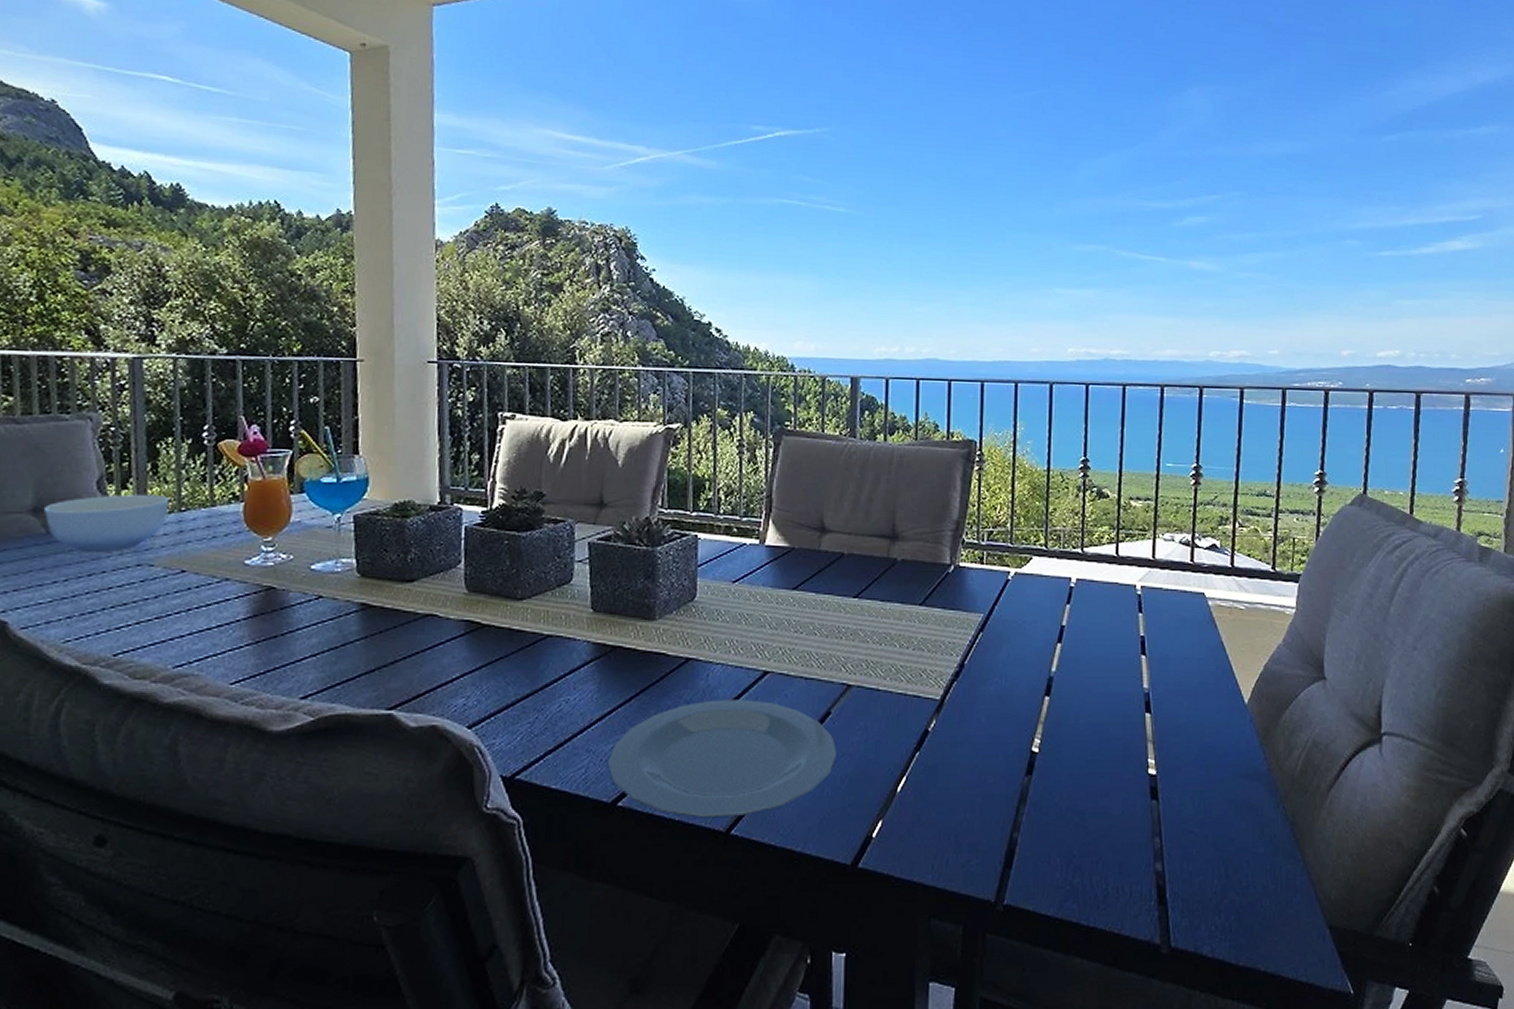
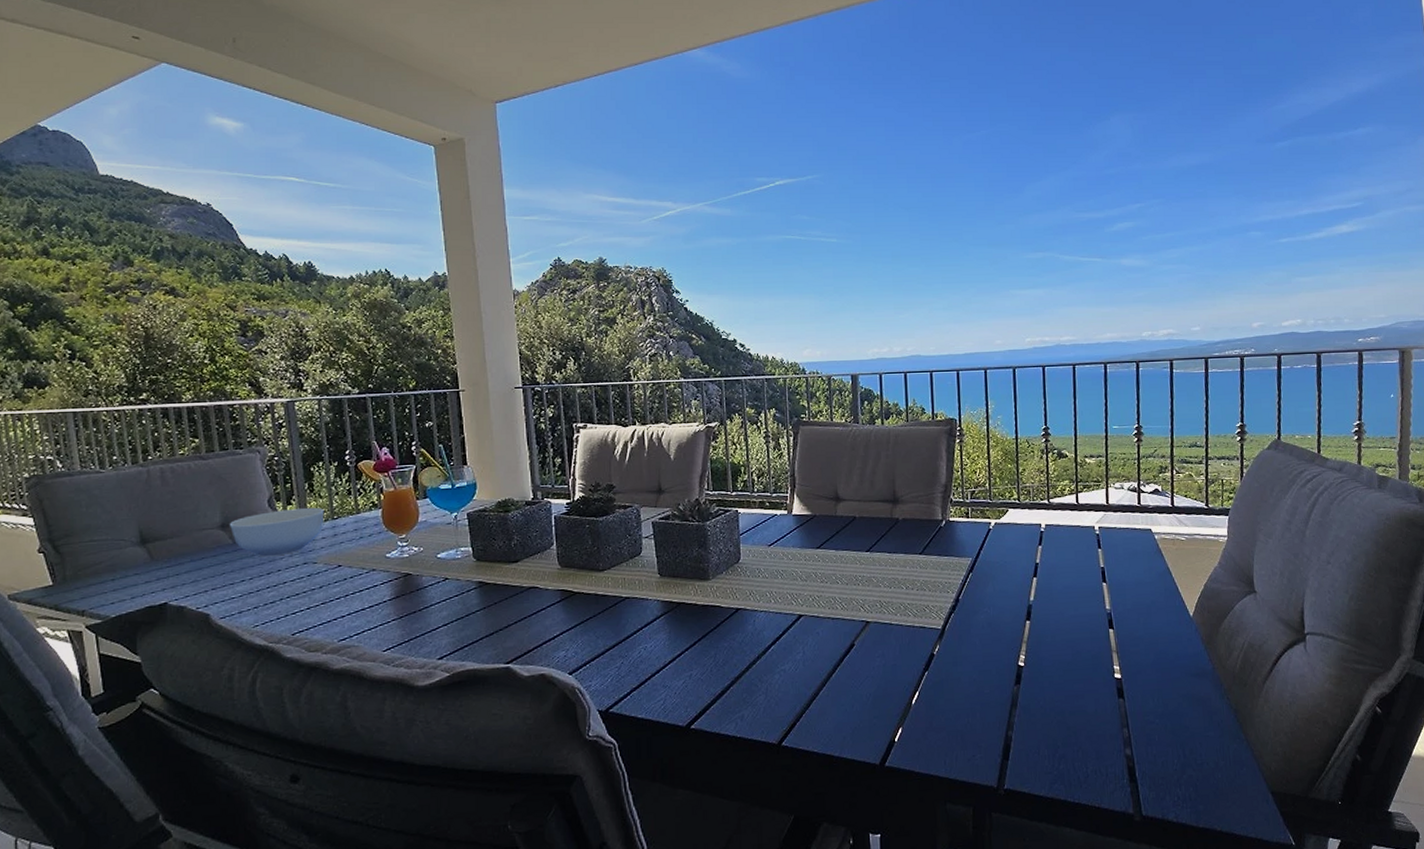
plate: present [607,699,838,818] -> none [680,638,863,734]

